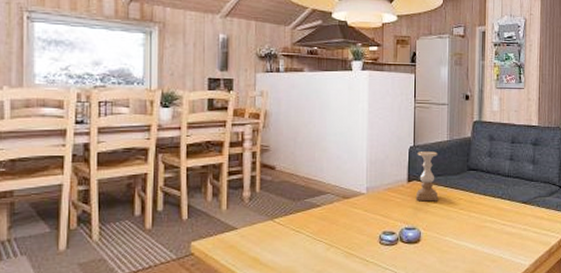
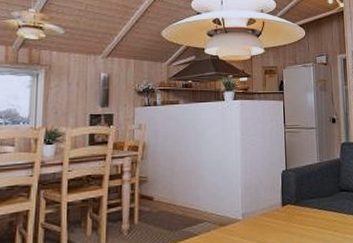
candle holder: present [416,151,439,202] -> none [290,174,313,226]

